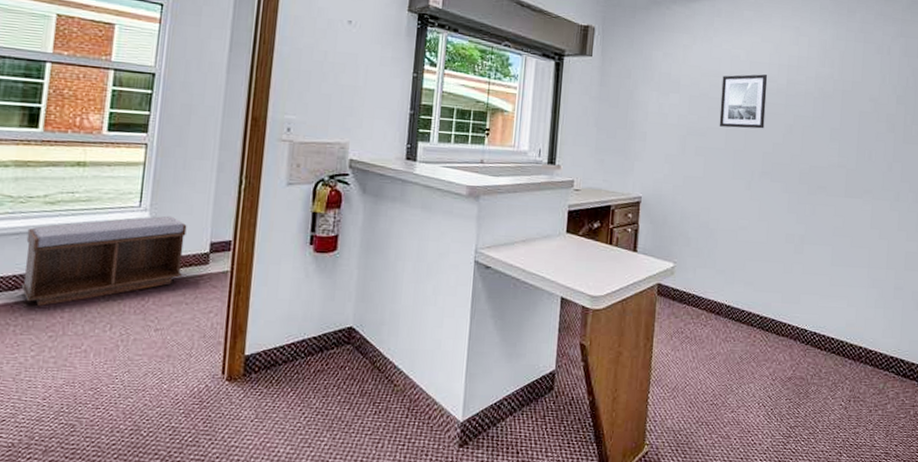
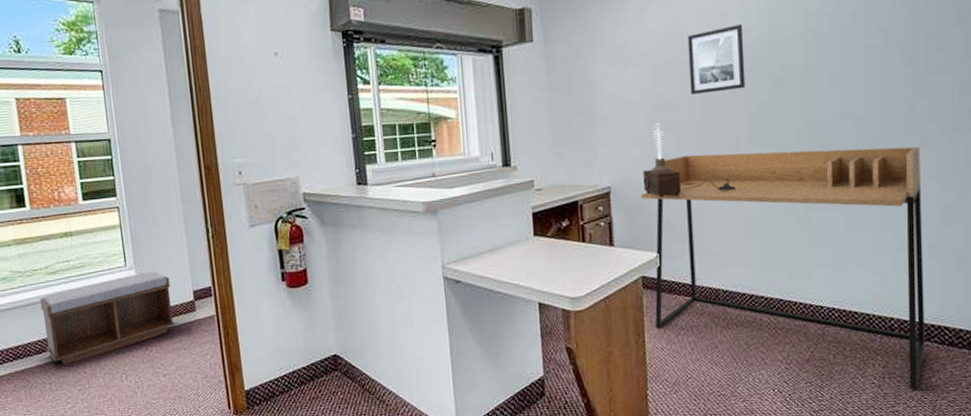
desk: none [664,178,894,414] -> present [640,146,925,390]
table lamp: none [670,146,746,216] -> present [643,123,735,198]

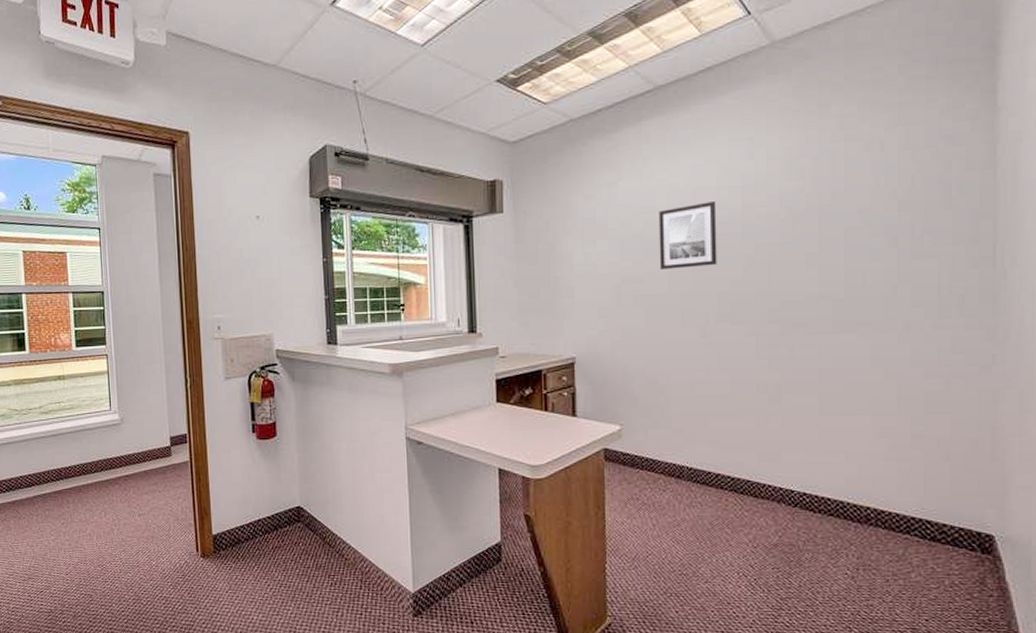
bench: present [39,271,175,364] -> none [32,416,152,498]
desk: present [640,146,925,390] -> none [605,329,904,585]
table lamp: present [643,123,735,198] -> none [609,296,703,371]

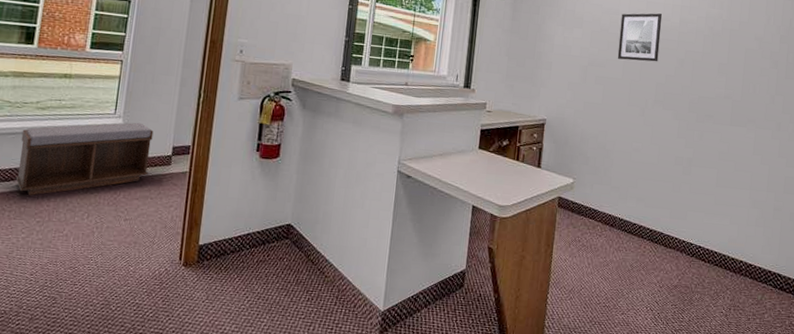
bench: none [32,416,152,498] -> present [15,122,154,195]

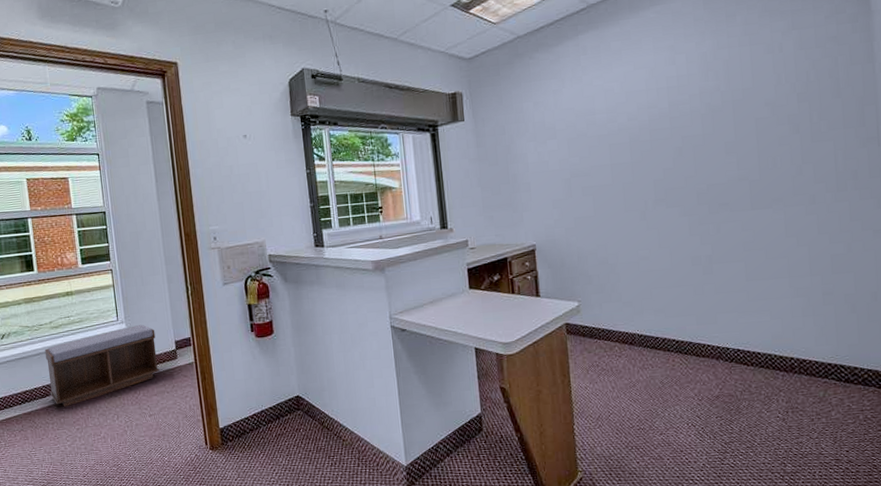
wall art: present [617,13,663,62] -> none [598,102,651,163]

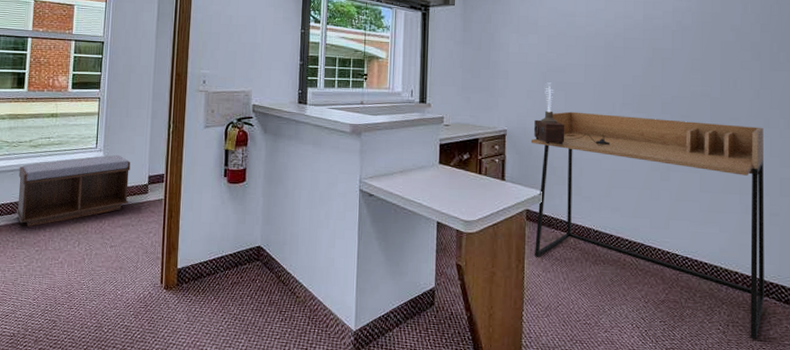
desk: none [562,204,823,423] -> present [530,111,765,340]
table lamp: none [563,188,646,254] -> present [534,82,610,146]

